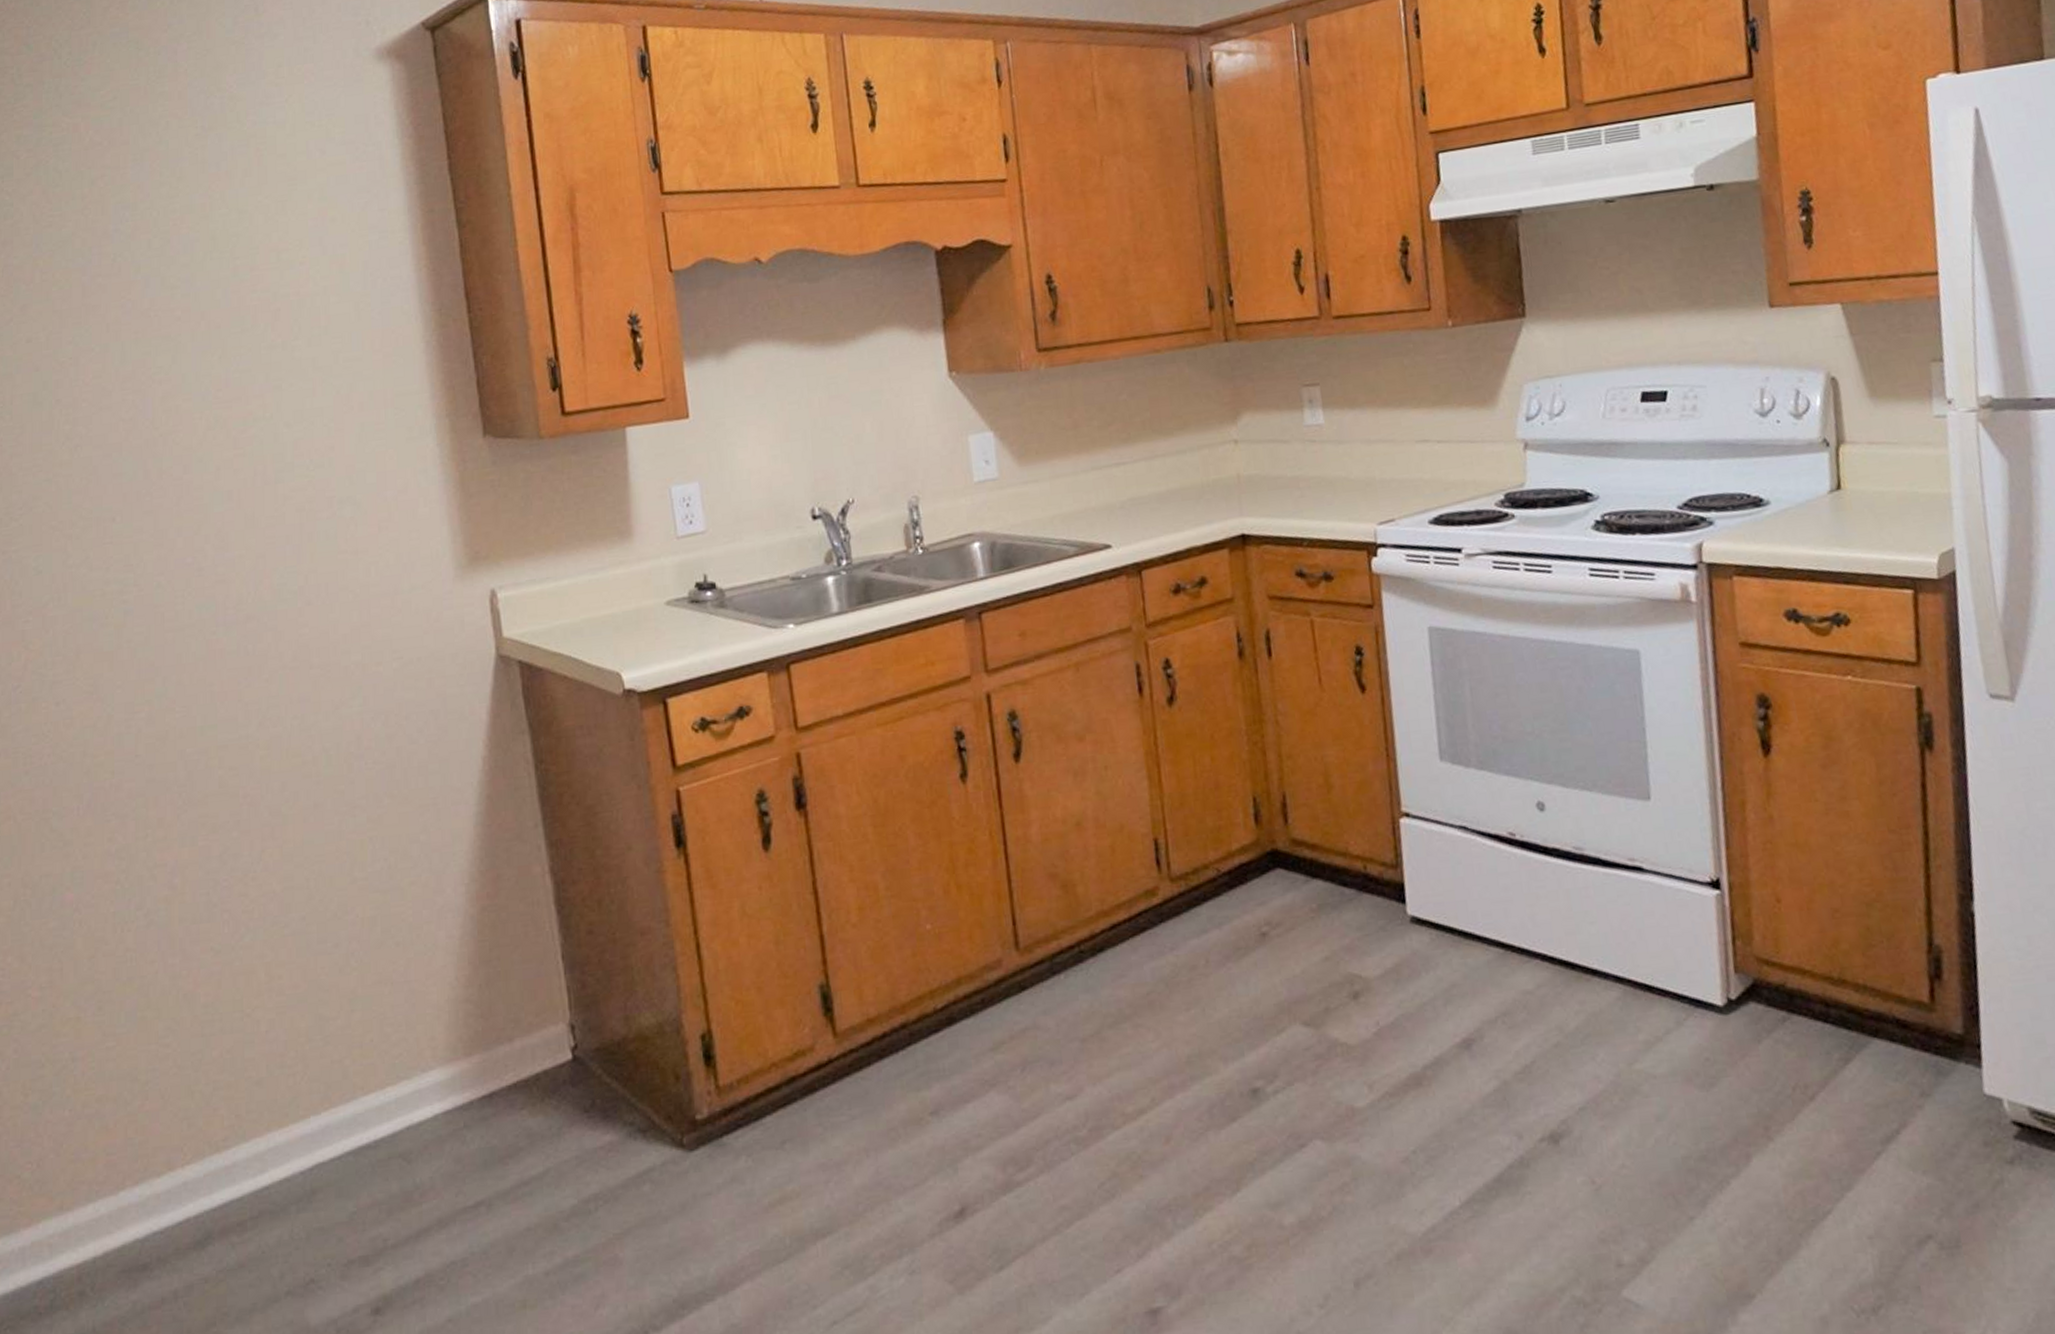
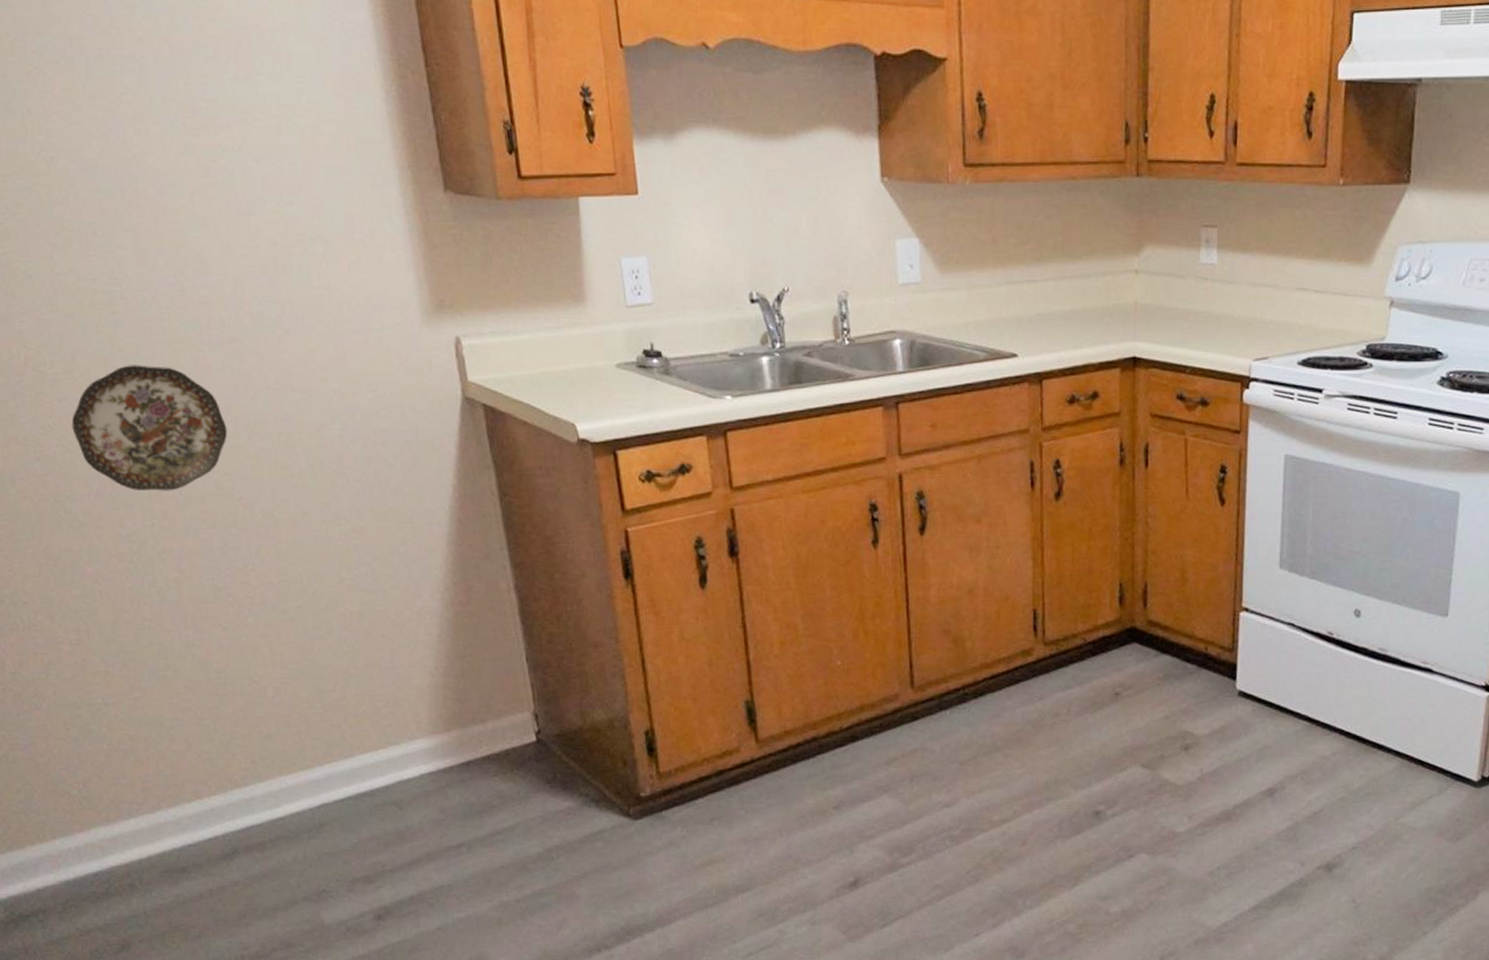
decorative plate: none [68,654,237,798] -> present [71,365,228,491]

